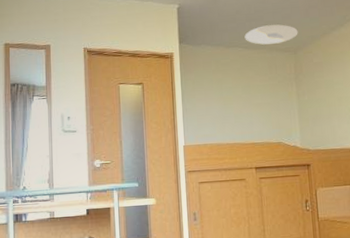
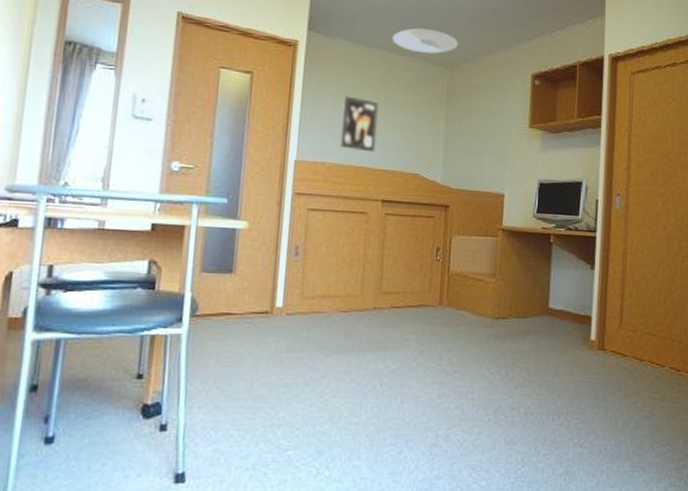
wall art: none [214,89,244,131] -> present [340,95,379,153]

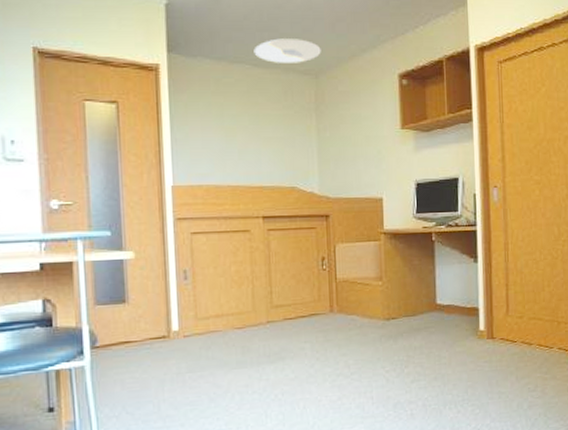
wall art: present [340,95,379,153] -> none [212,115,250,171]

